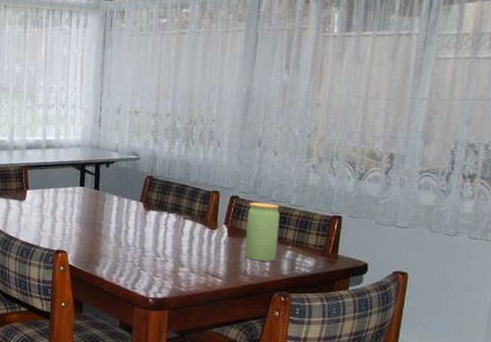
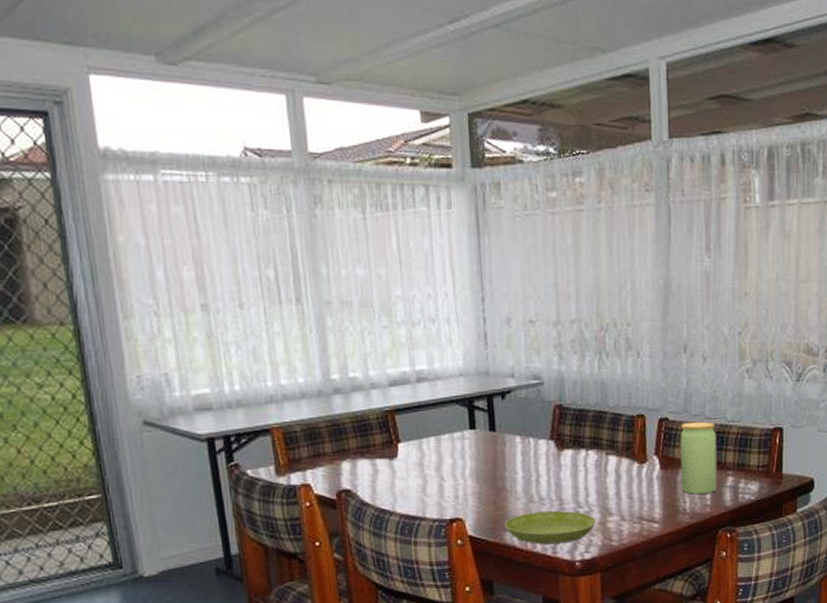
saucer: none [96,254,170,283] -> present [504,510,596,545]

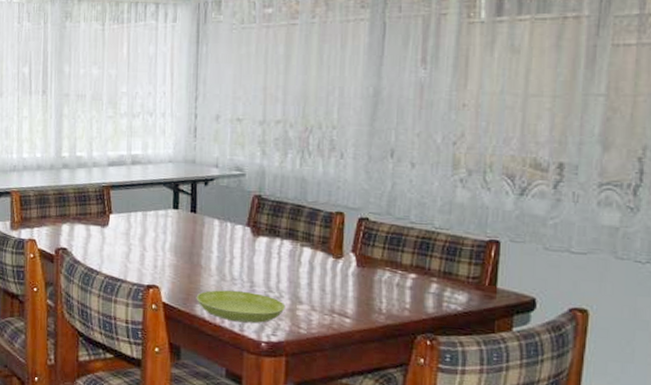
jar: present [680,421,718,495] -> none [378,224,422,297]

